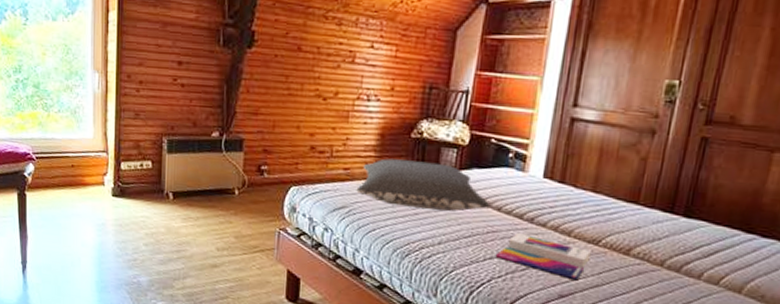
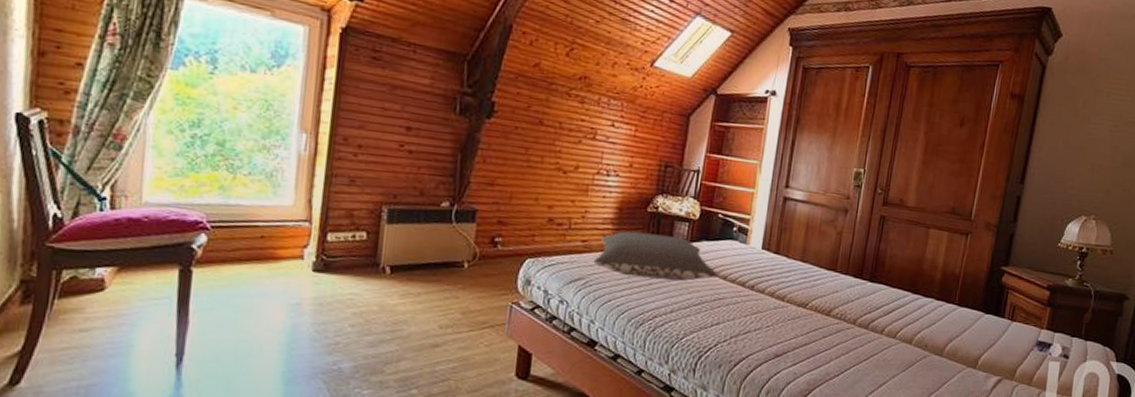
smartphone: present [495,232,591,281] -> none [721,298,801,341]

